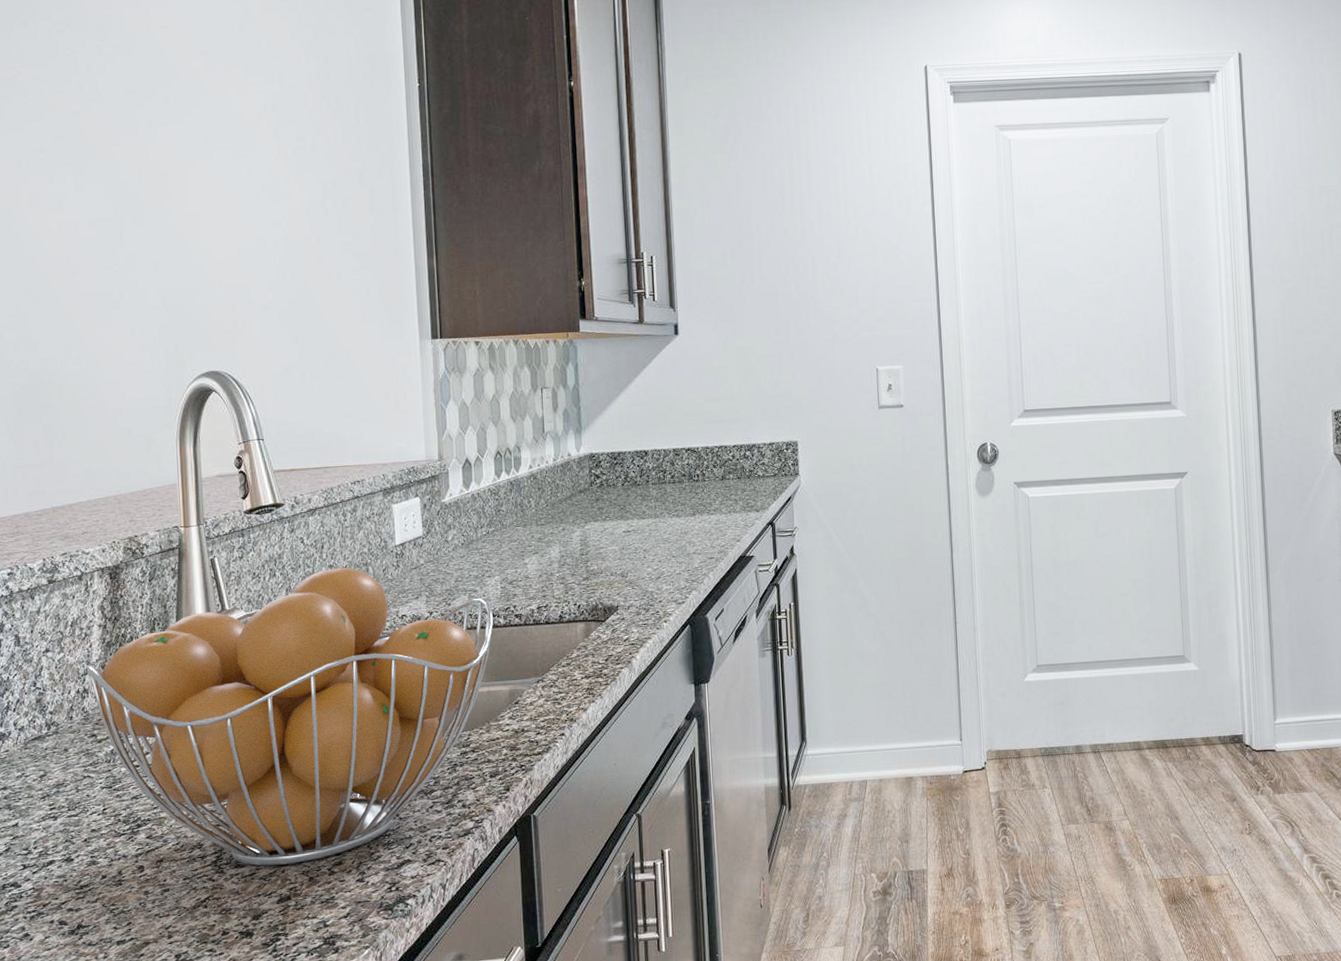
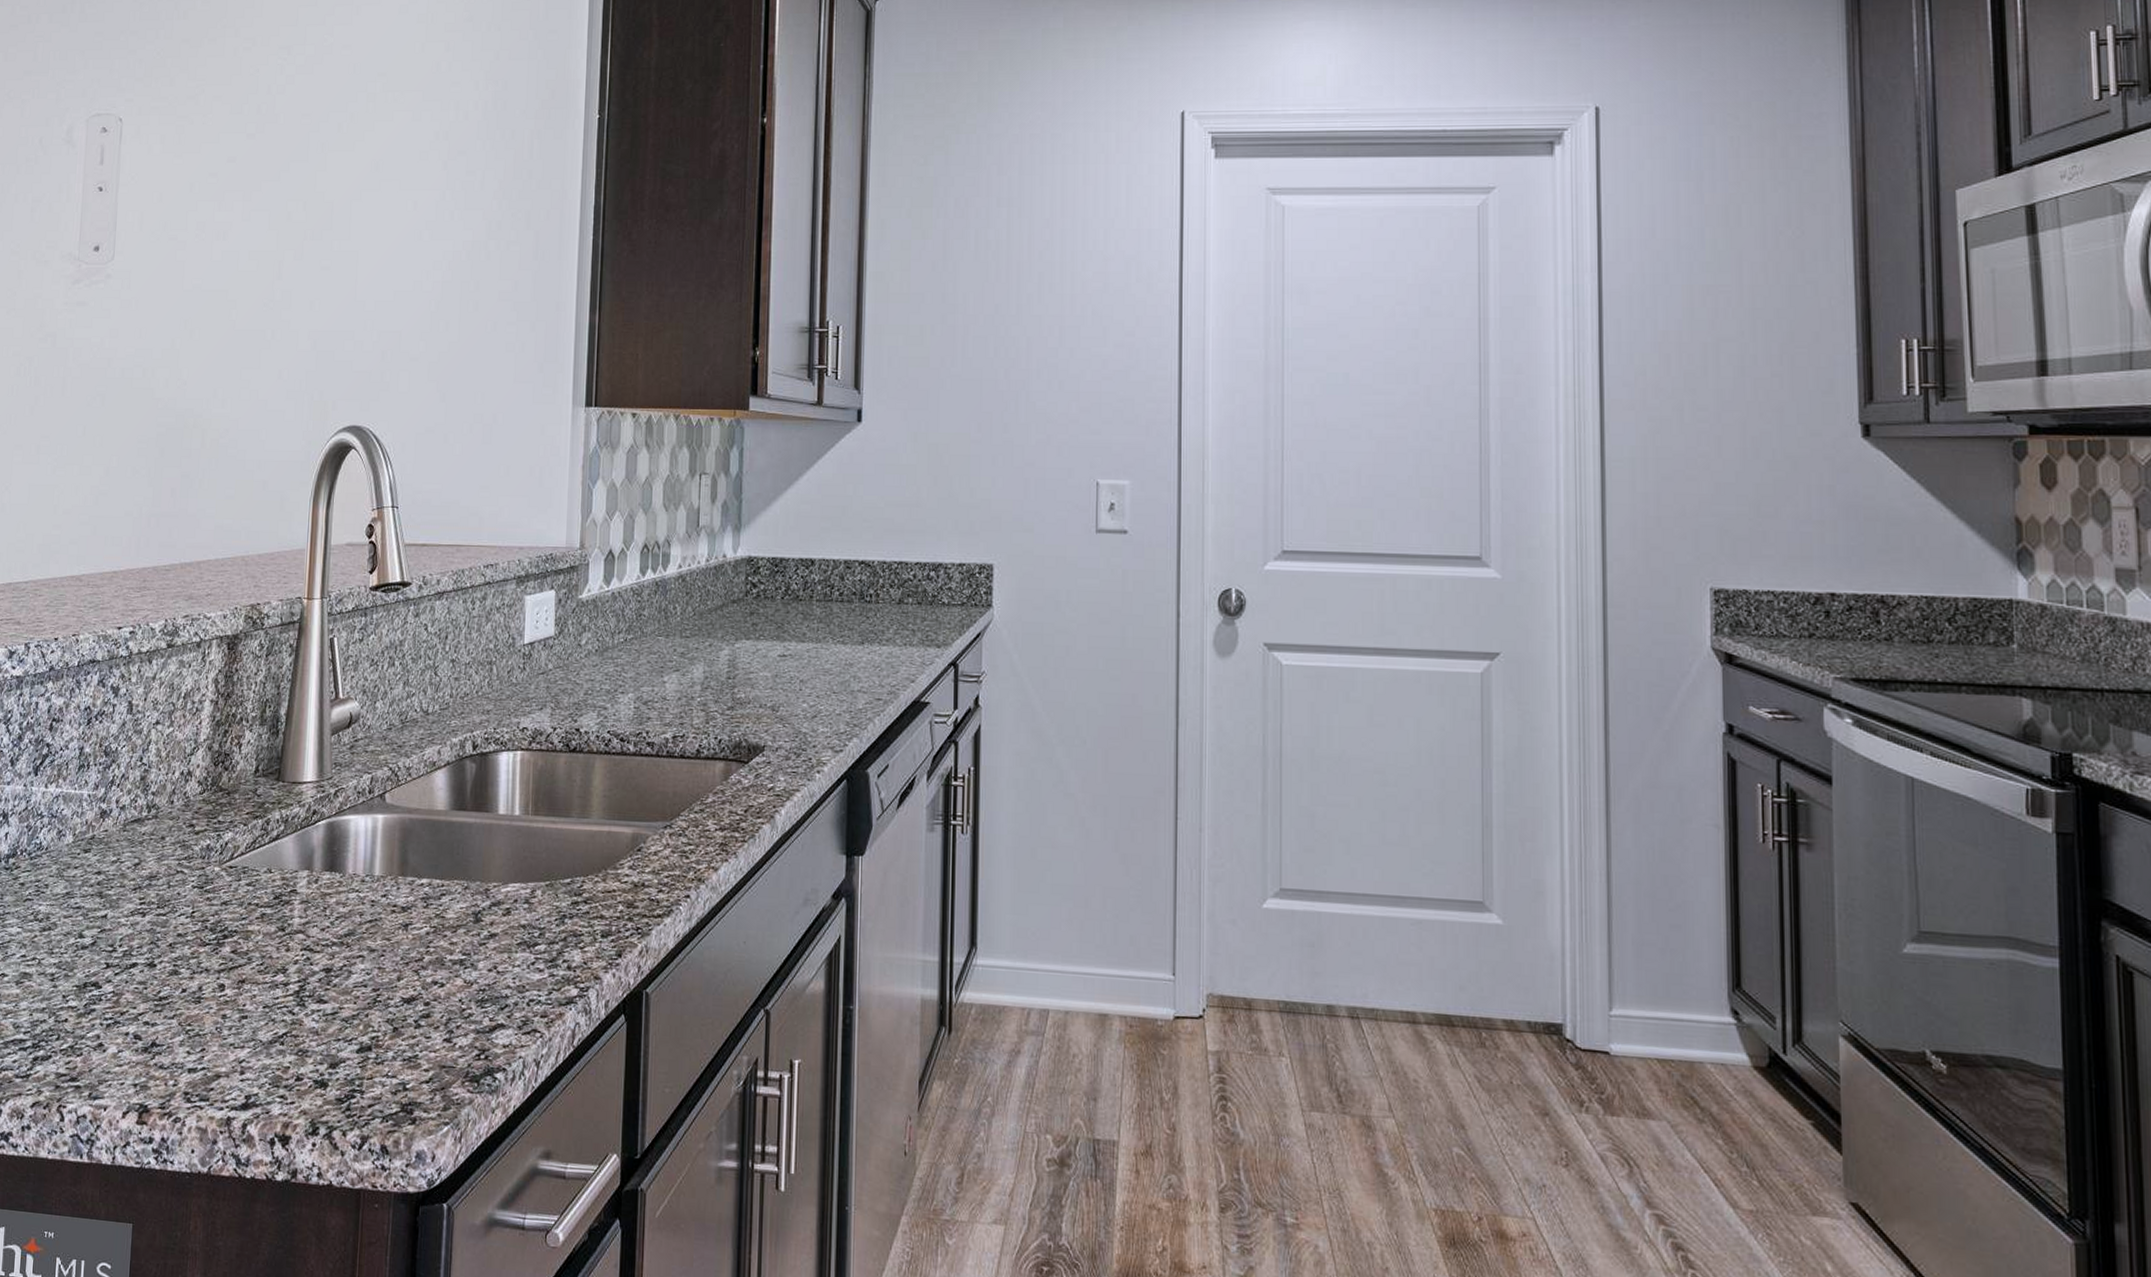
fruit basket: present [86,567,493,866] -> none [193,663,622,1008]

